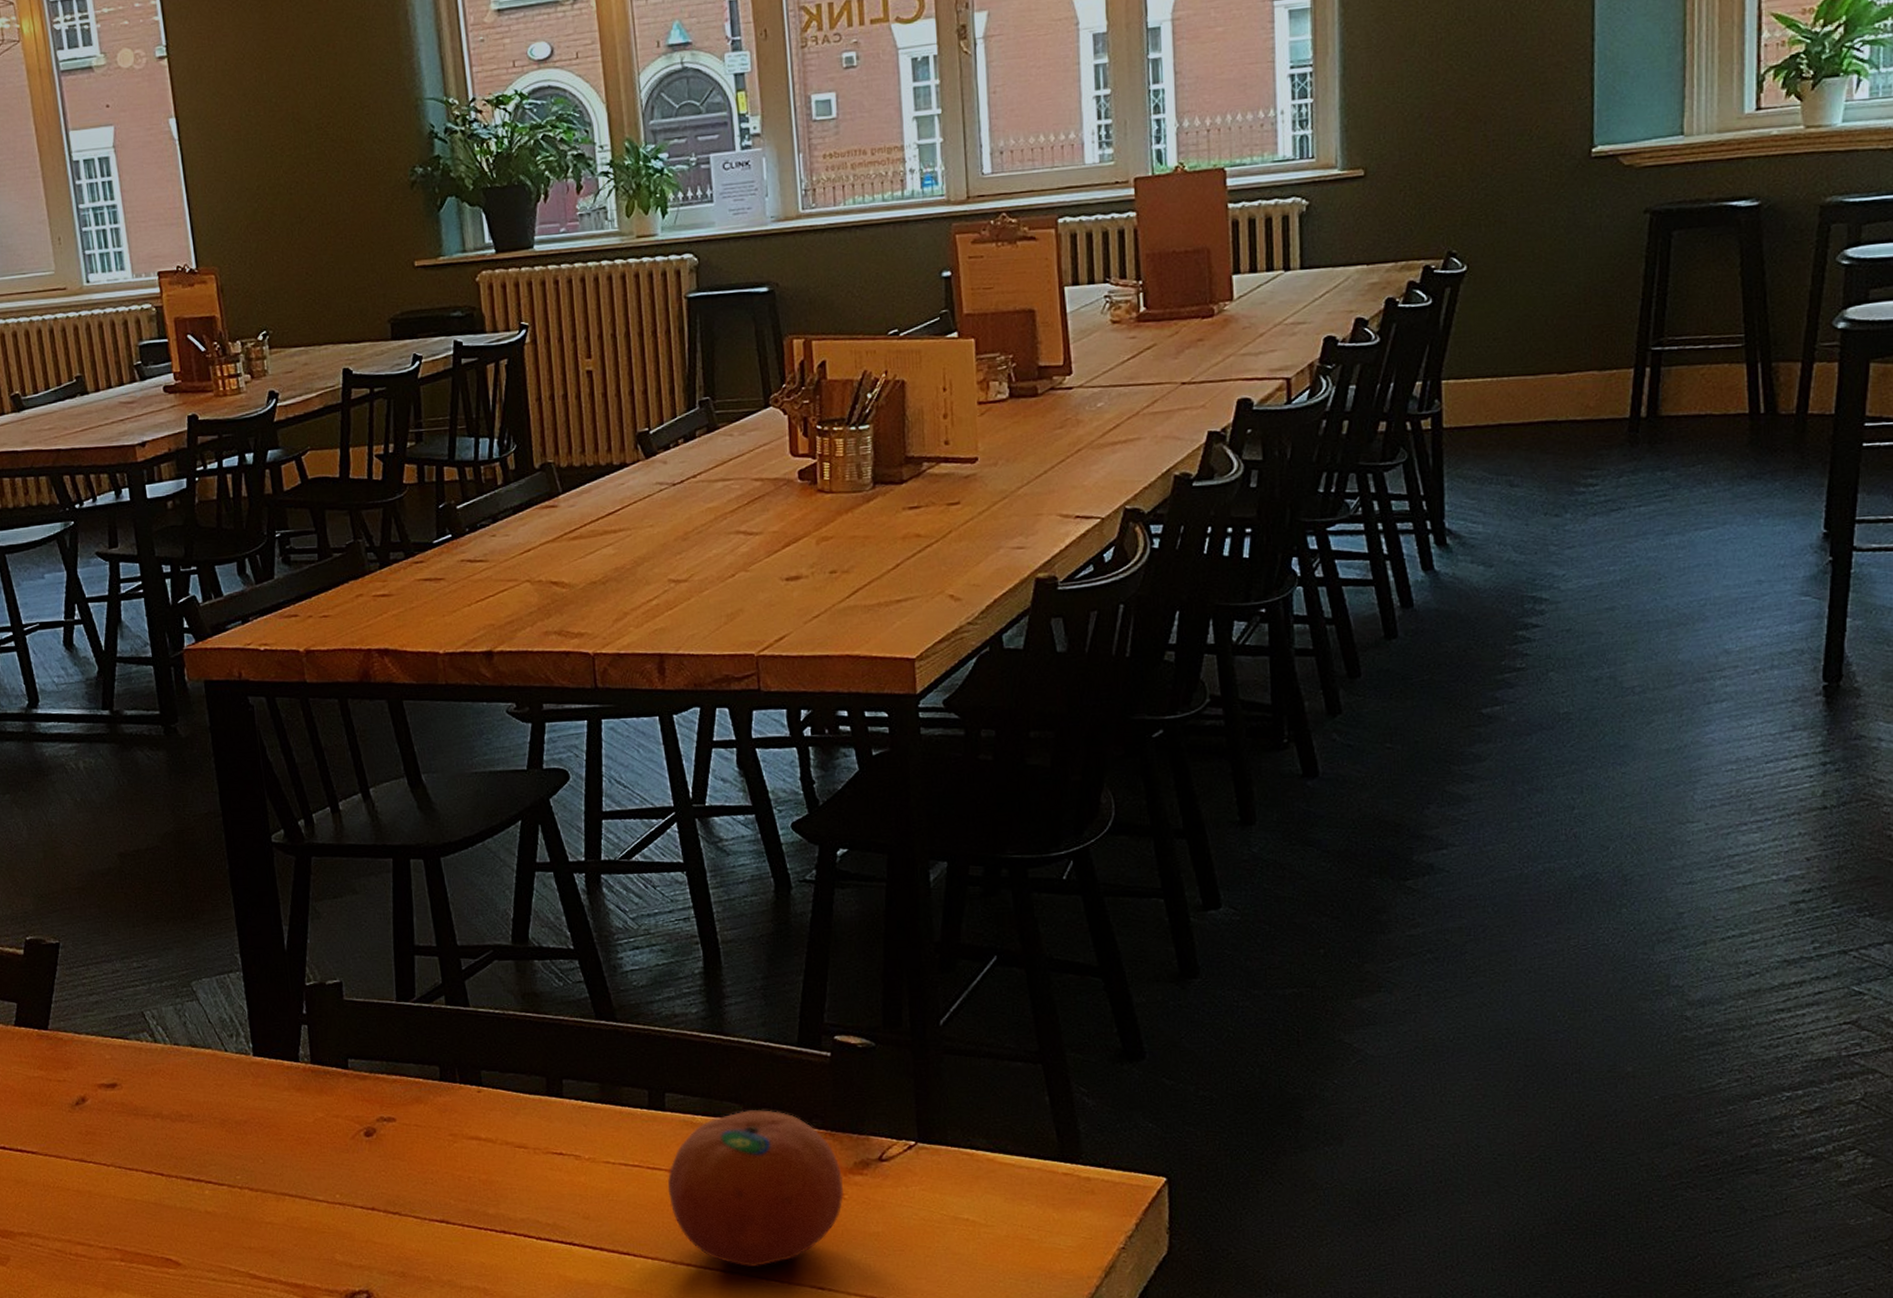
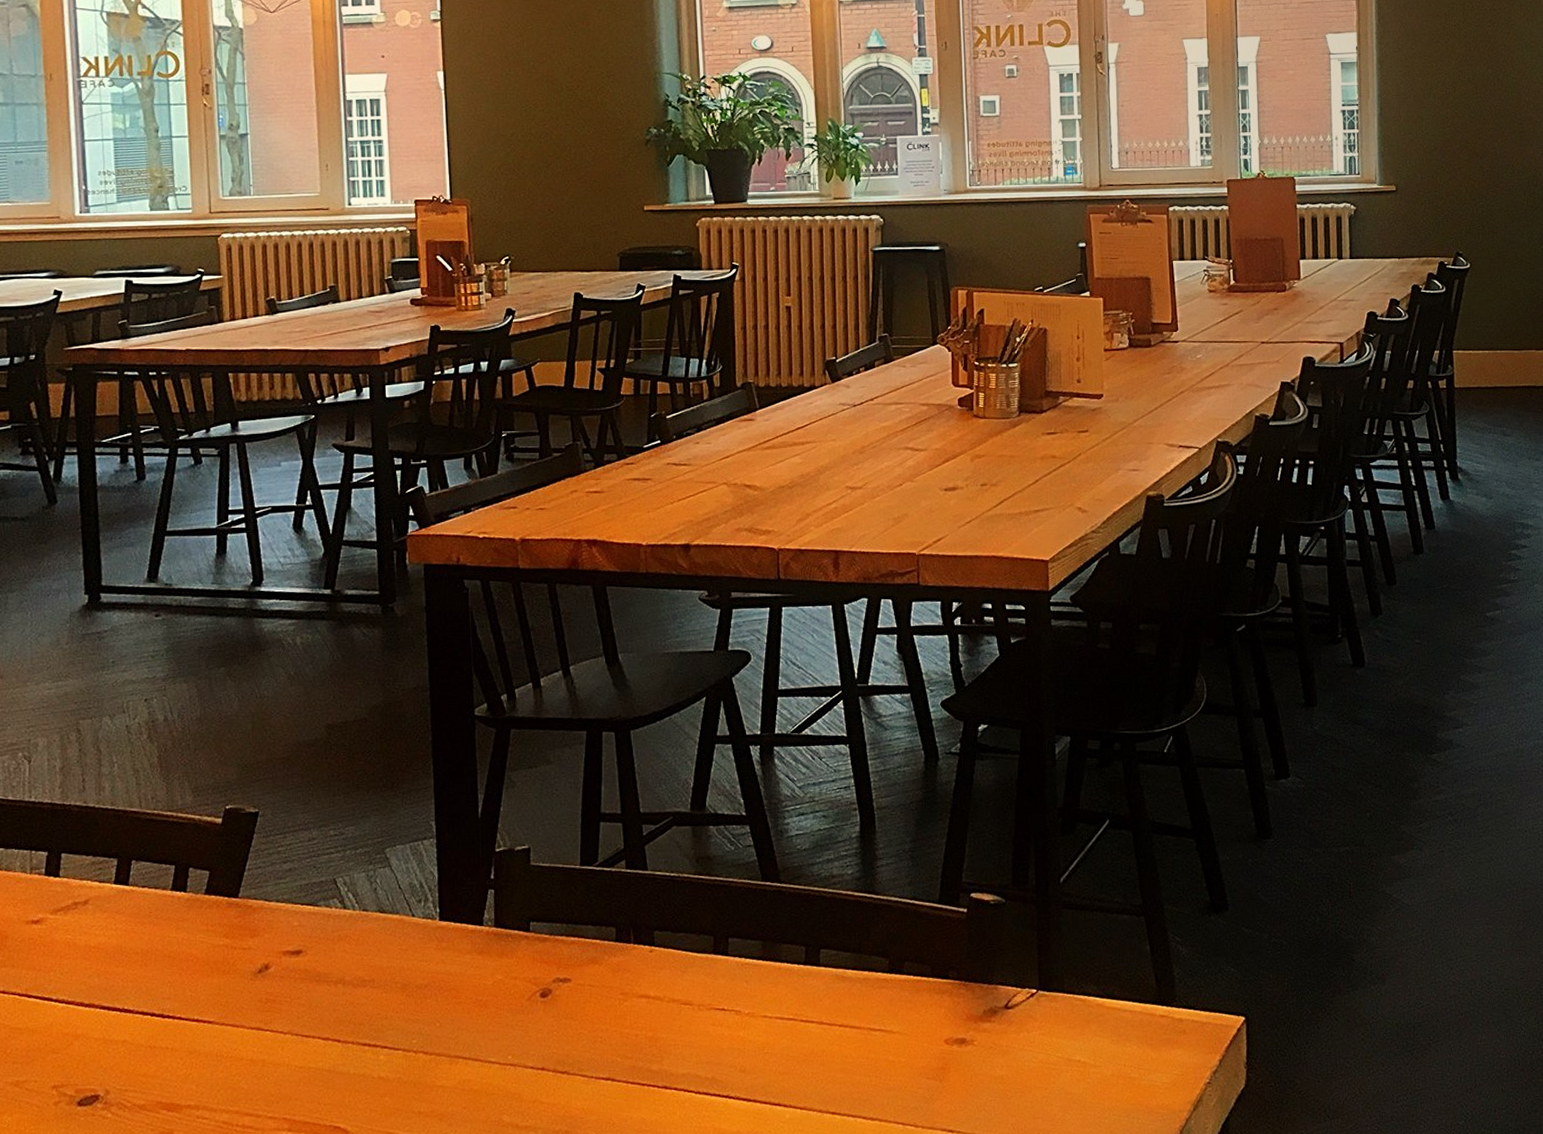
fruit: present [667,1110,843,1267] -> none [818,963,973,1113]

